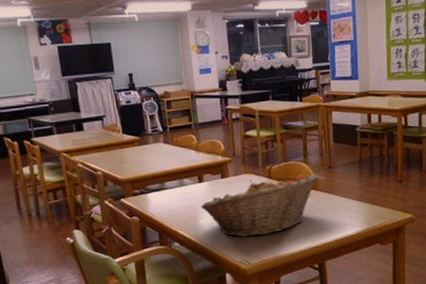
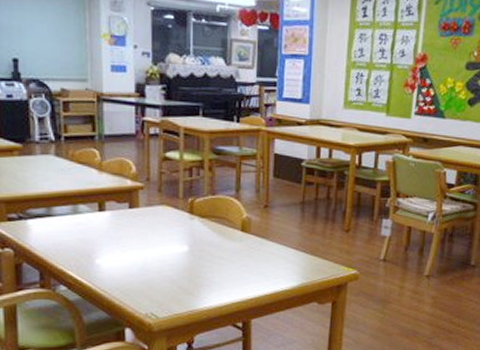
fruit basket: present [200,174,319,237] -> none [98,212,252,284]

